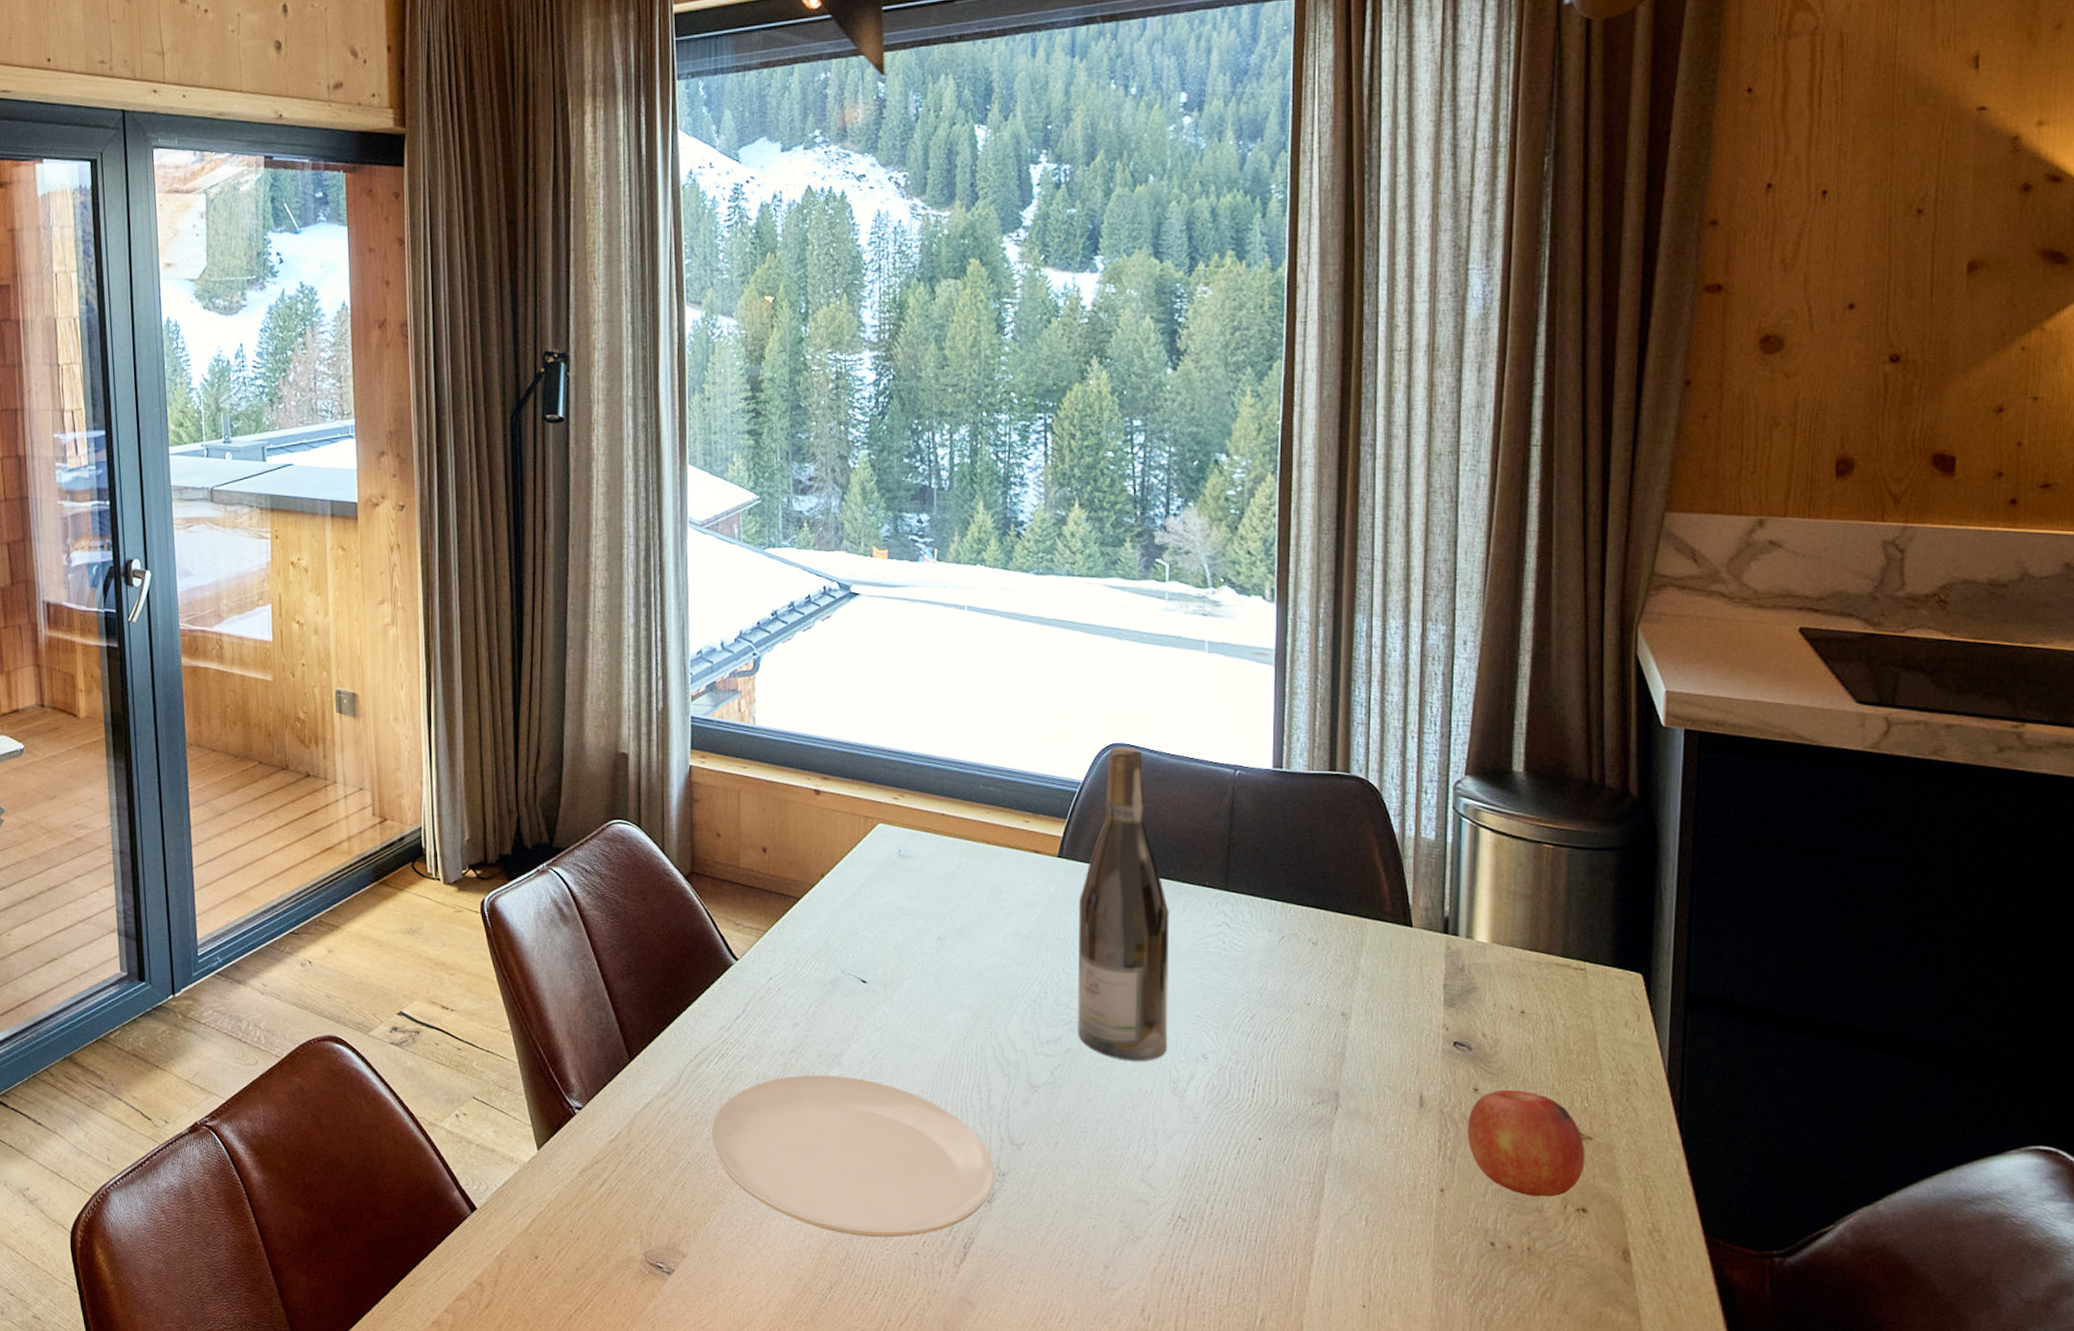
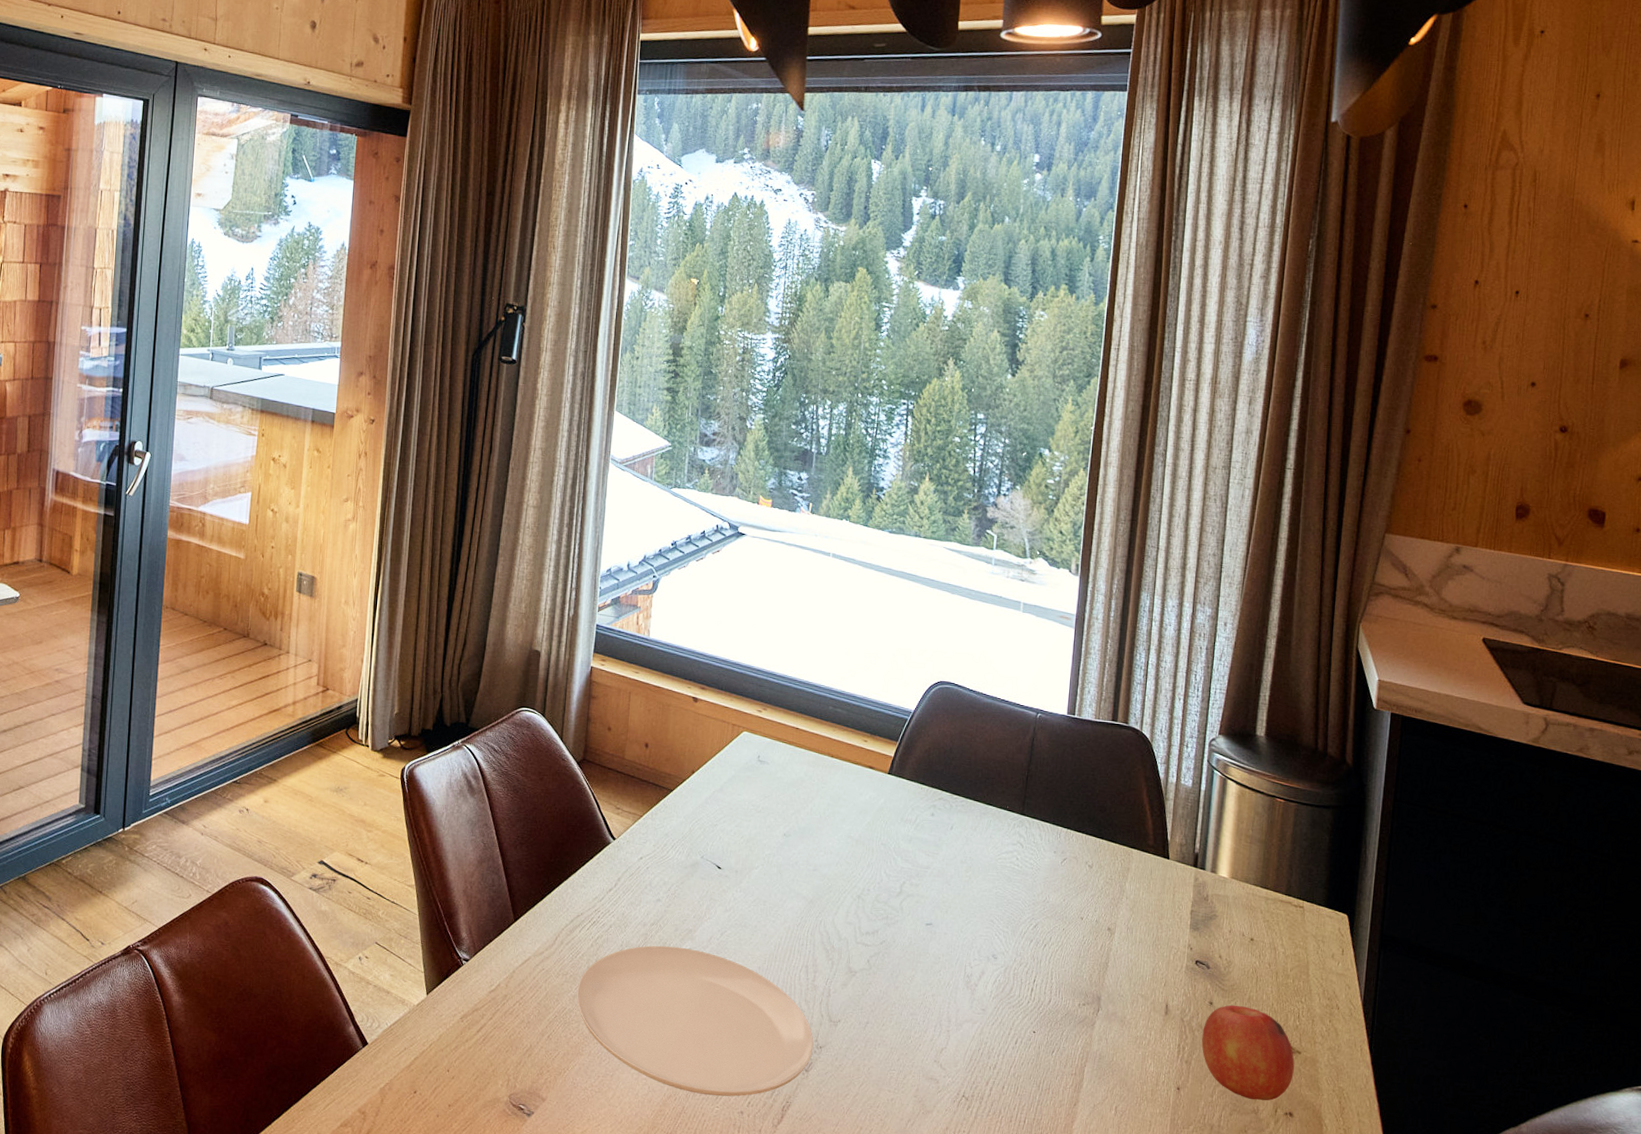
wine bottle: present [1077,747,1169,1060] -> none [892,684,975,956]

